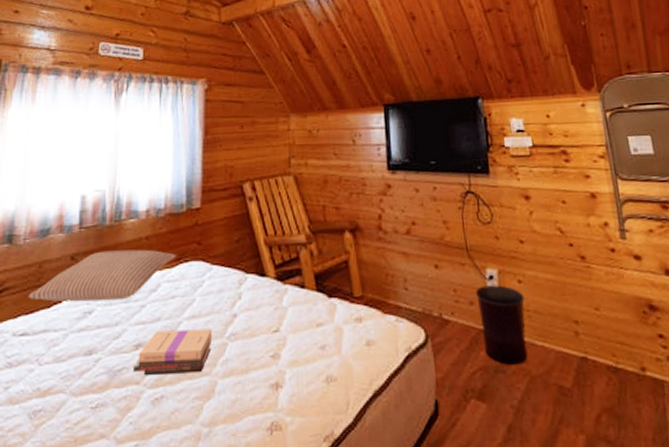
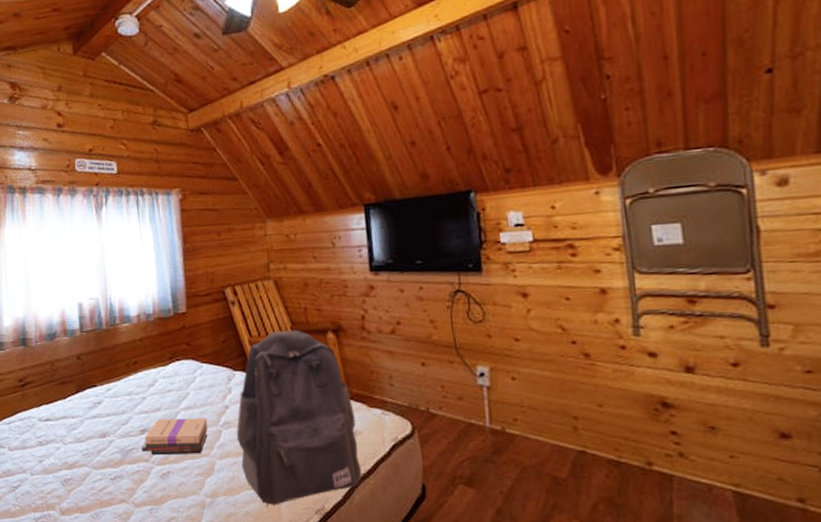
pillow: present [28,249,176,303] -> none [46,350,169,395]
backpack: none [243,228,375,433] -> present [236,329,362,505]
waste bin: present [475,285,528,365] -> none [464,381,520,455]

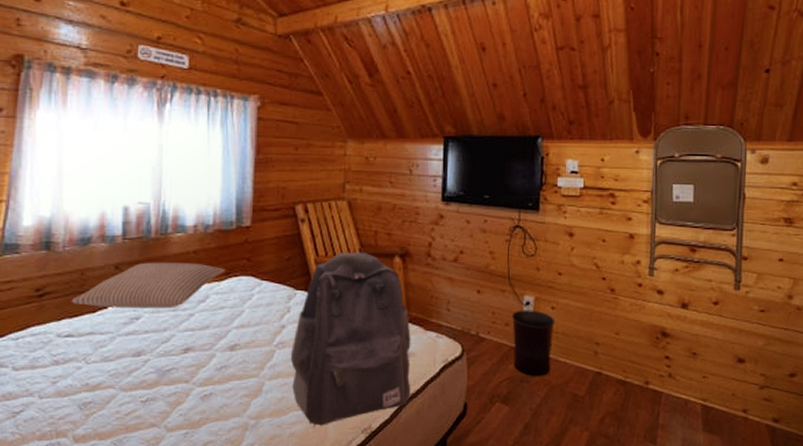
pillow: none [46,350,169,395] -> present [71,262,225,309]
books: present [142,418,208,456] -> none [183,337,261,376]
waste bin: none [464,381,520,455] -> present [511,310,555,376]

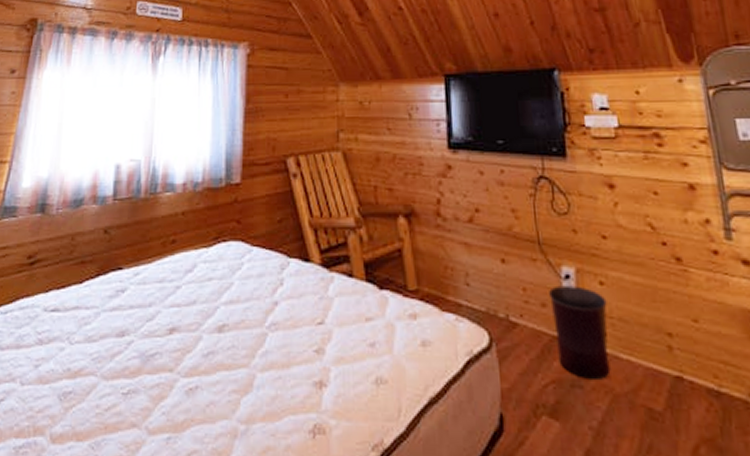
pillow: present [71,262,225,309] -> none [60,225,214,280]
backpack: present [290,252,411,426] -> none [284,211,430,437]

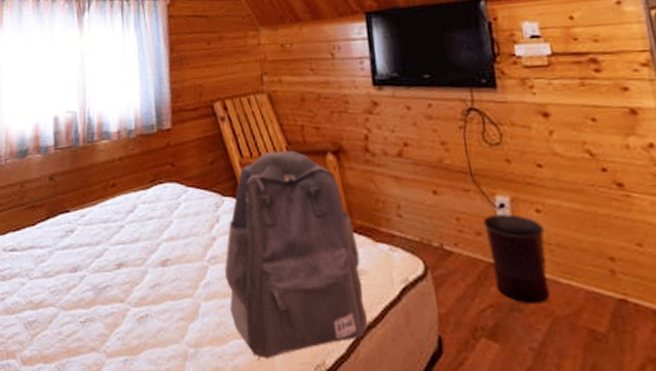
backpack: none [284,211,430,437] -> present [224,150,368,359]

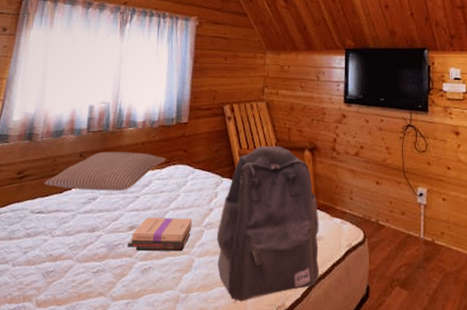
pillow: none [14,170,151,221] -> present [44,151,166,191]
books: none [117,251,193,295] -> present [128,217,193,252]
waste bin: present [482,214,550,303] -> none [407,200,447,263]

